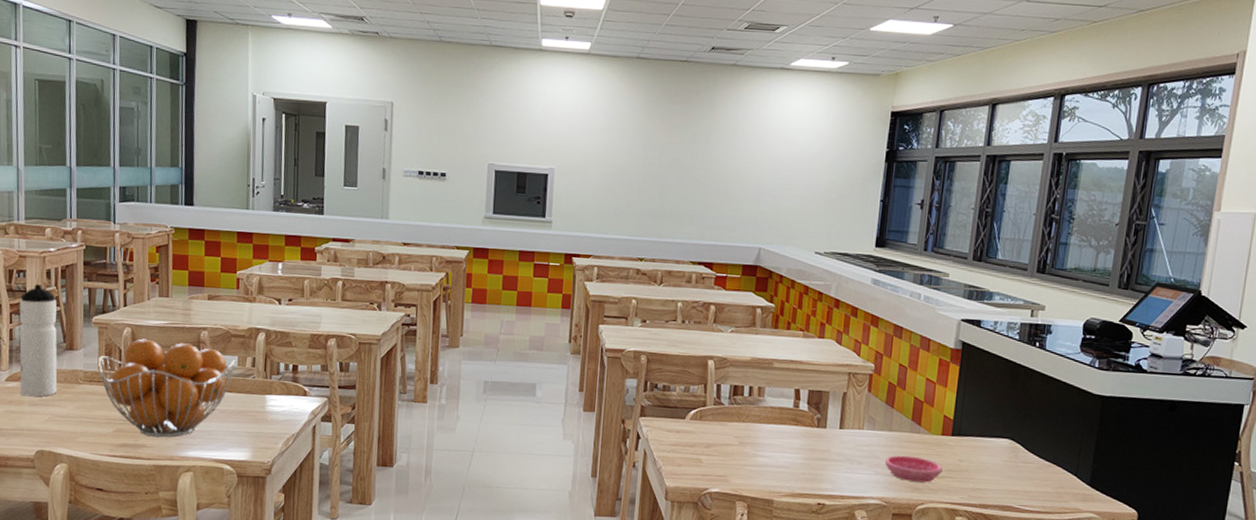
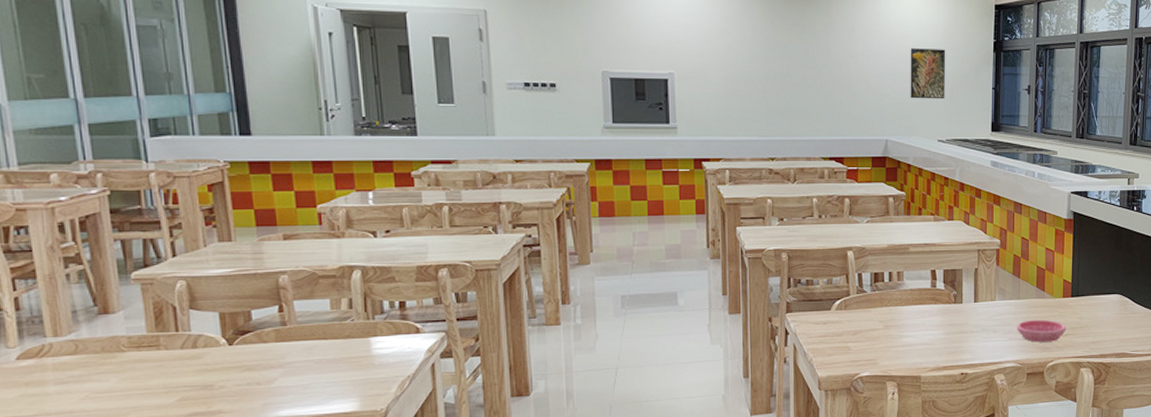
water bottle: present [19,284,57,397] -> none [23,241,93,375]
fruit basket: present [97,338,236,438] -> none [144,291,328,401]
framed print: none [789,154,833,210] -> present [910,48,946,99]

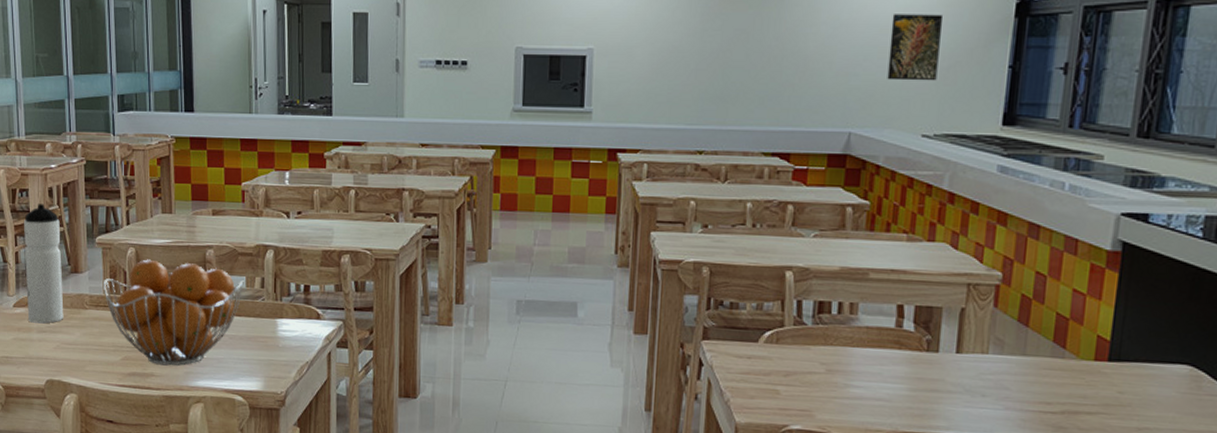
water bottle: none [23,241,93,375] -> present [23,204,64,324]
fruit basket: none [144,291,328,401] -> present [103,259,244,366]
saucer: present [1016,319,1066,342] -> none [1016,385,1096,420]

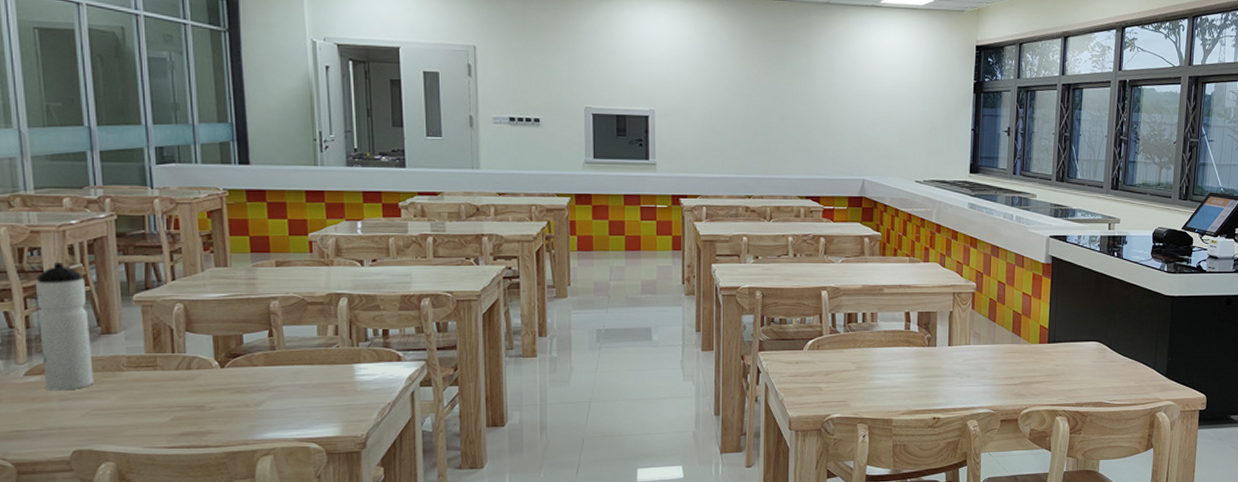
fruit basket: present [103,259,244,366] -> none [143,314,315,422]
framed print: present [887,14,944,81] -> none [888,88,925,140]

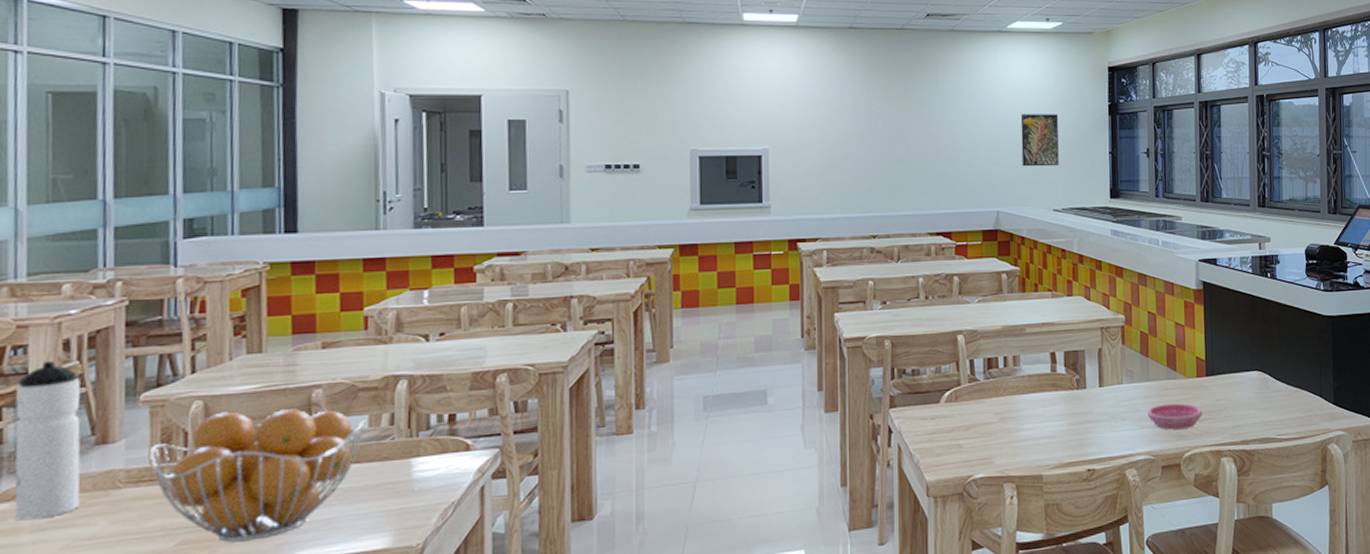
fruit basket: none [143,314,315,422] -> present [148,409,366,543]
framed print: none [888,88,925,140] -> present [1020,114,1059,167]
saucer: none [990,365,1042,389] -> present [1147,403,1202,430]

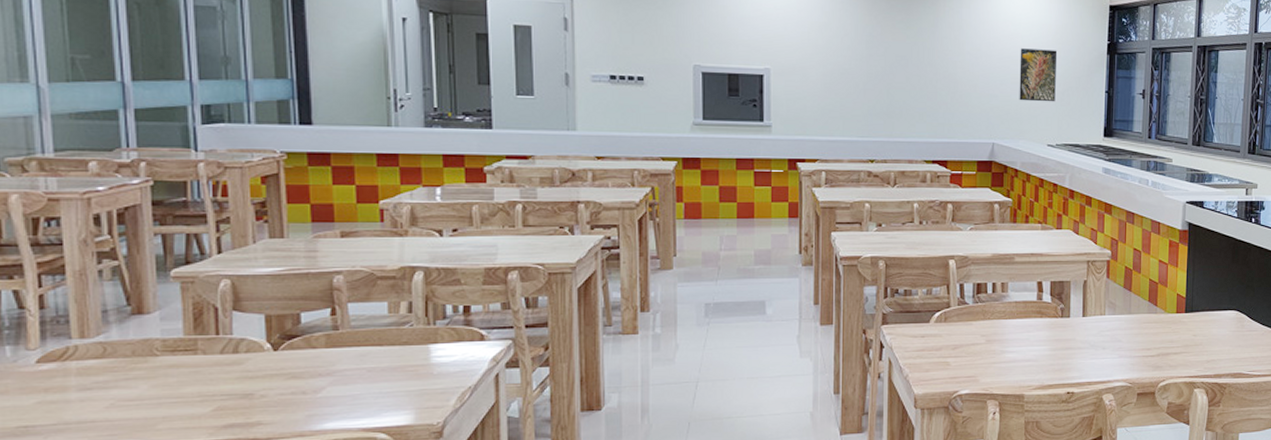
water bottle: present [14,361,81,521] -> none [52,234,121,380]
fruit basket: present [148,409,366,543] -> none [182,291,385,411]
saucer: present [1147,403,1202,430] -> none [1126,336,1179,360]

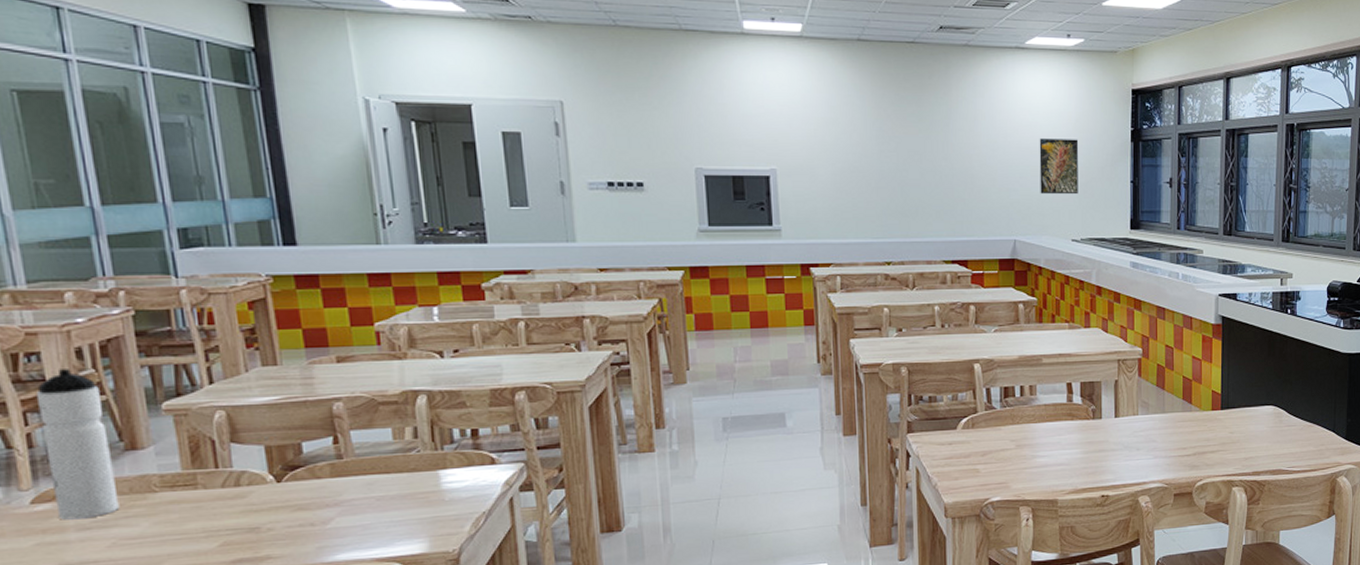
water bottle: none [52,234,121,380] -> present [35,369,120,520]

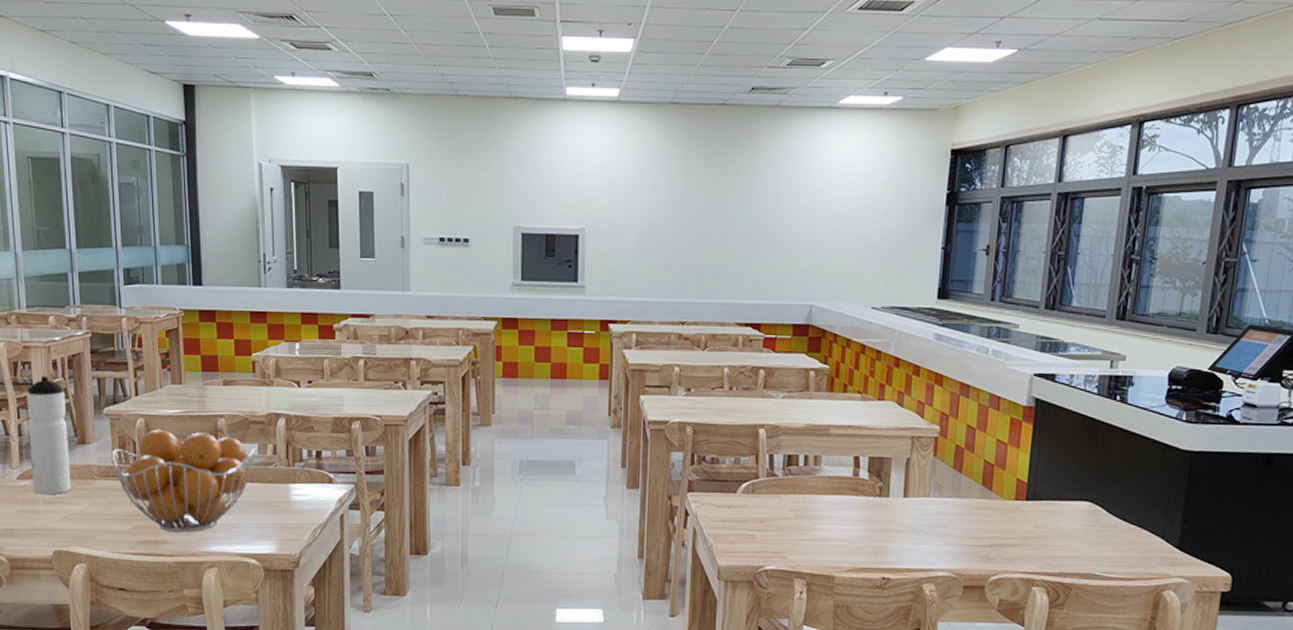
fruit basket: none [179,420,390,545] -> present [111,429,256,533]
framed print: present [1039,138,1079,195] -> none [842,201,888,260]

